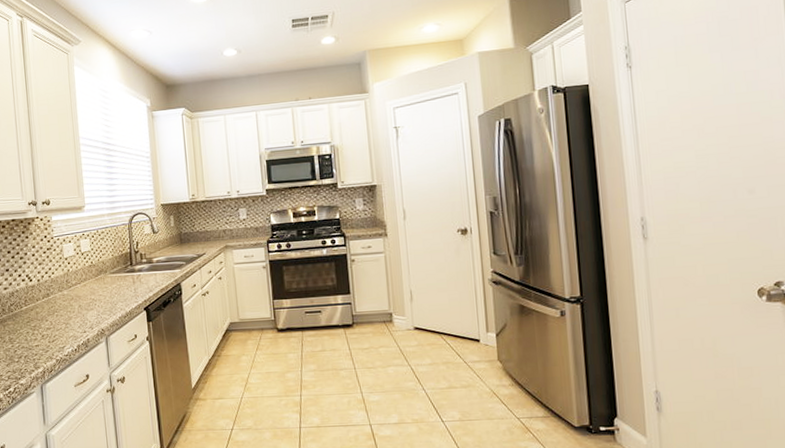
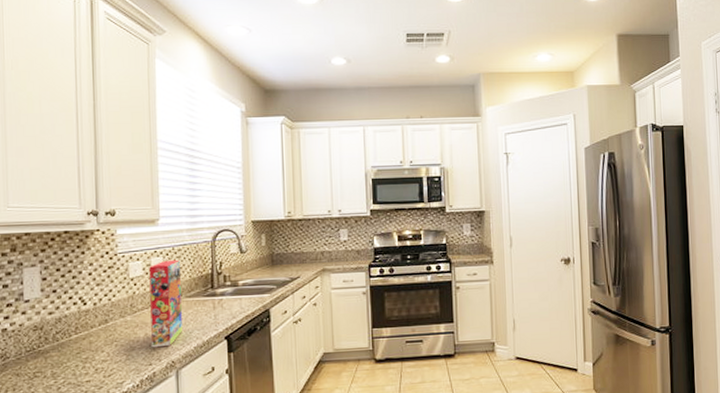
cereal box: none [79,241,109,318] -> present [149,259,182,348]

